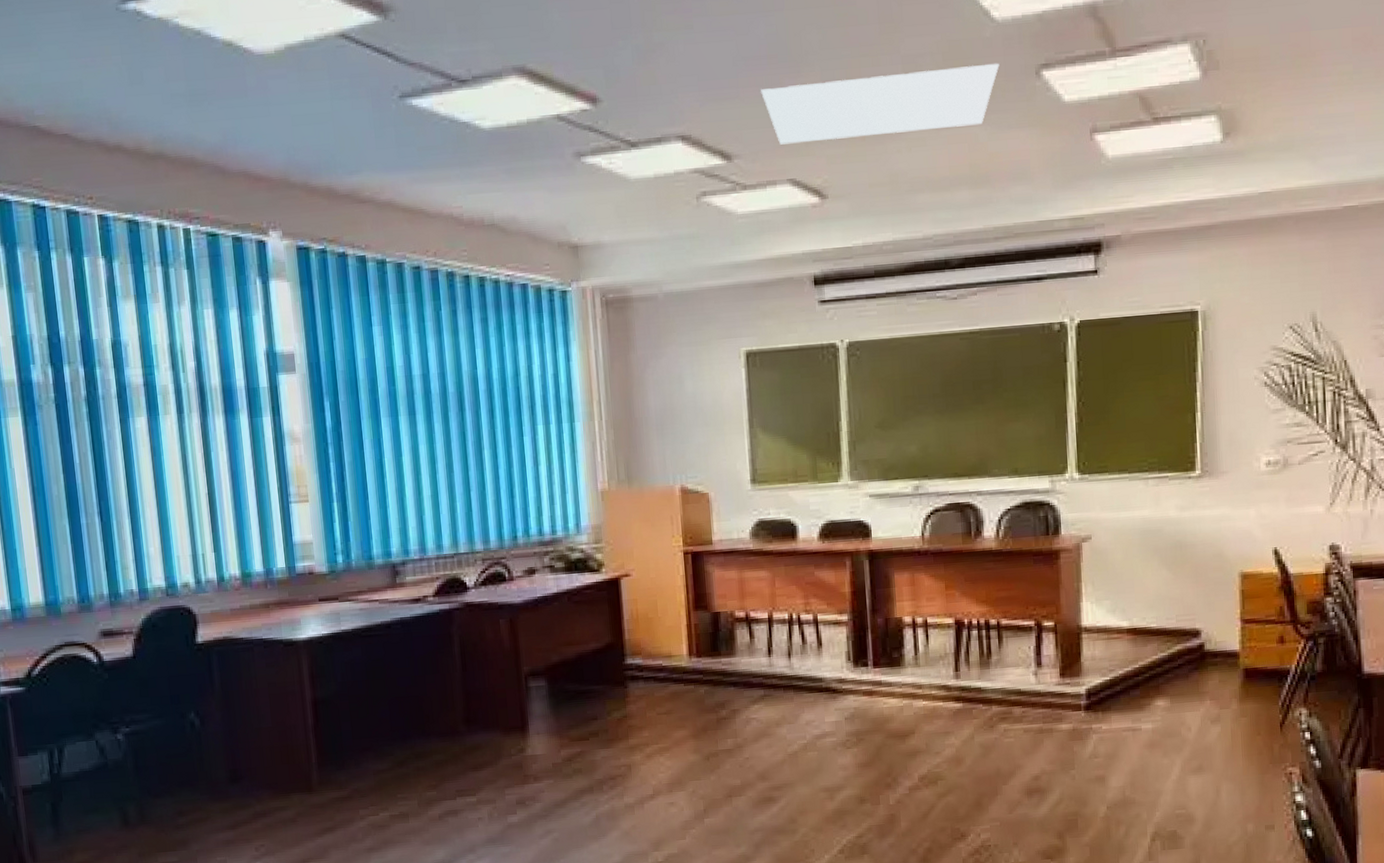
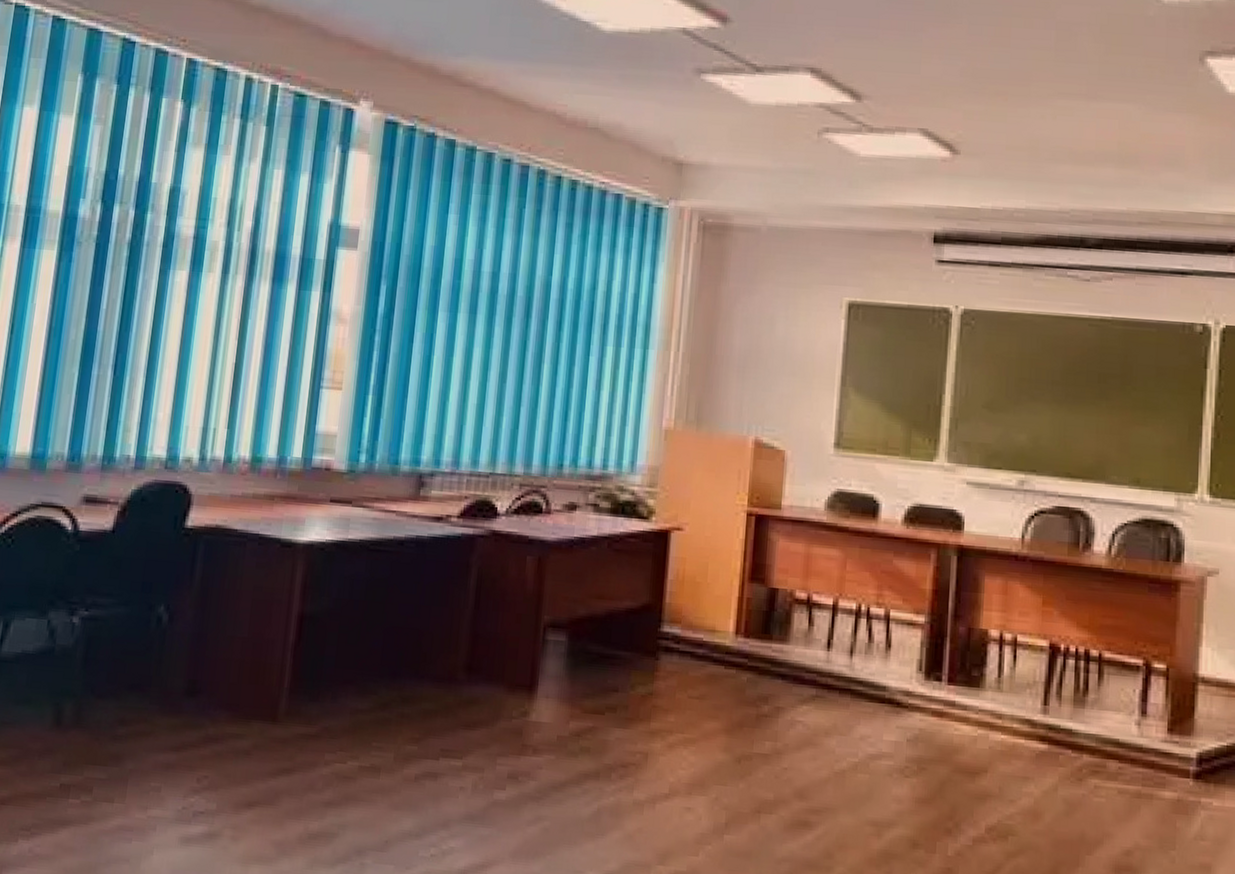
light panel: present [761,63,1000,145] -> none [902,34,1161,103]

